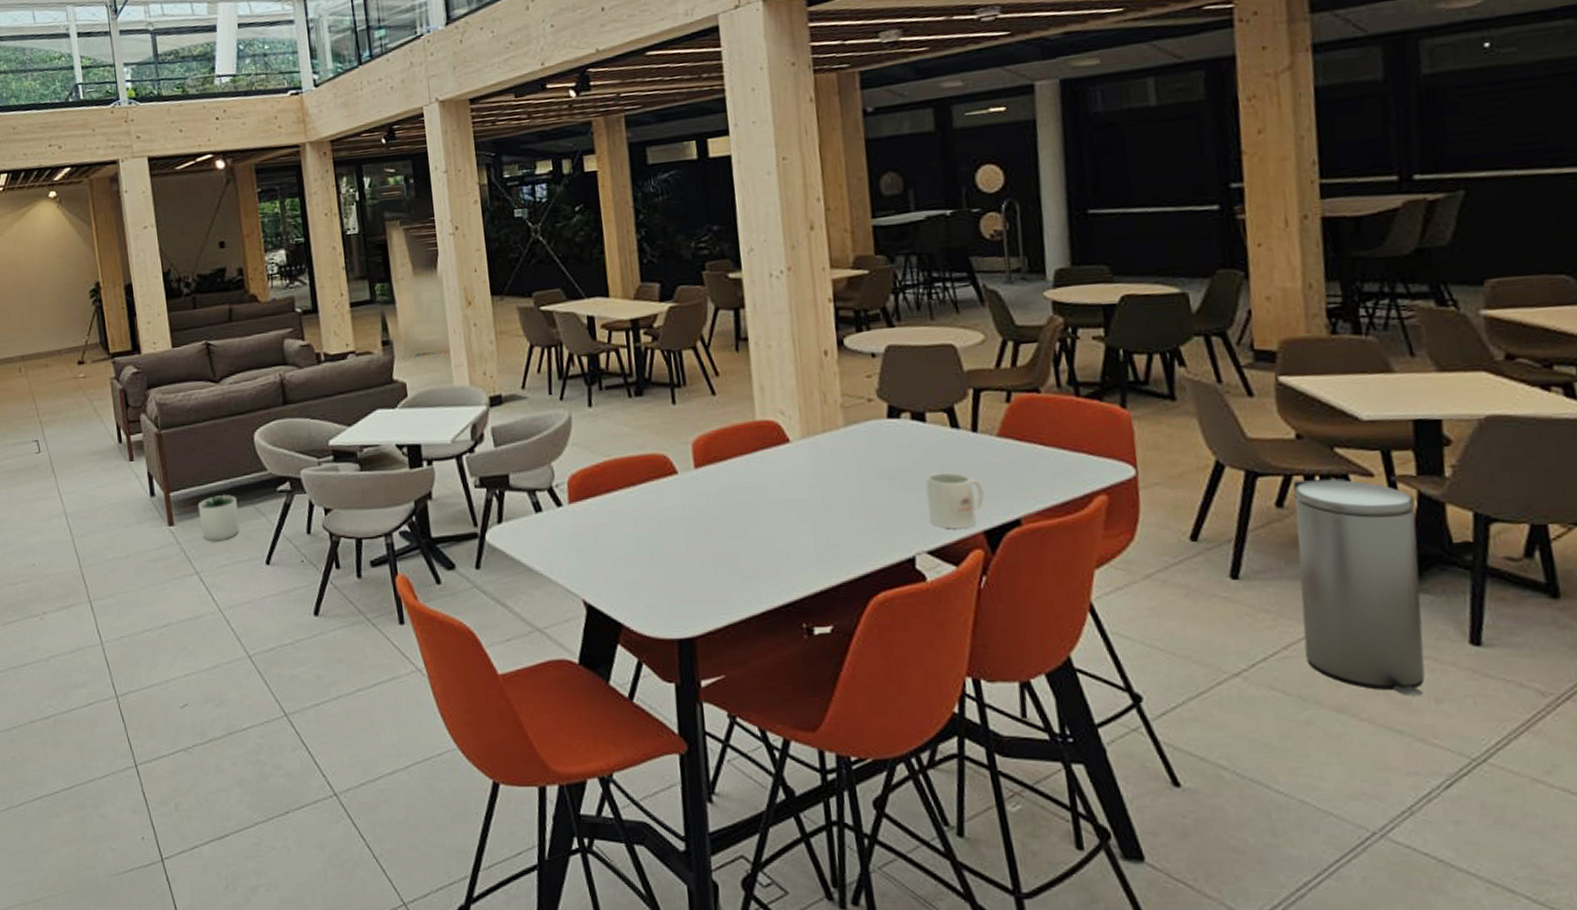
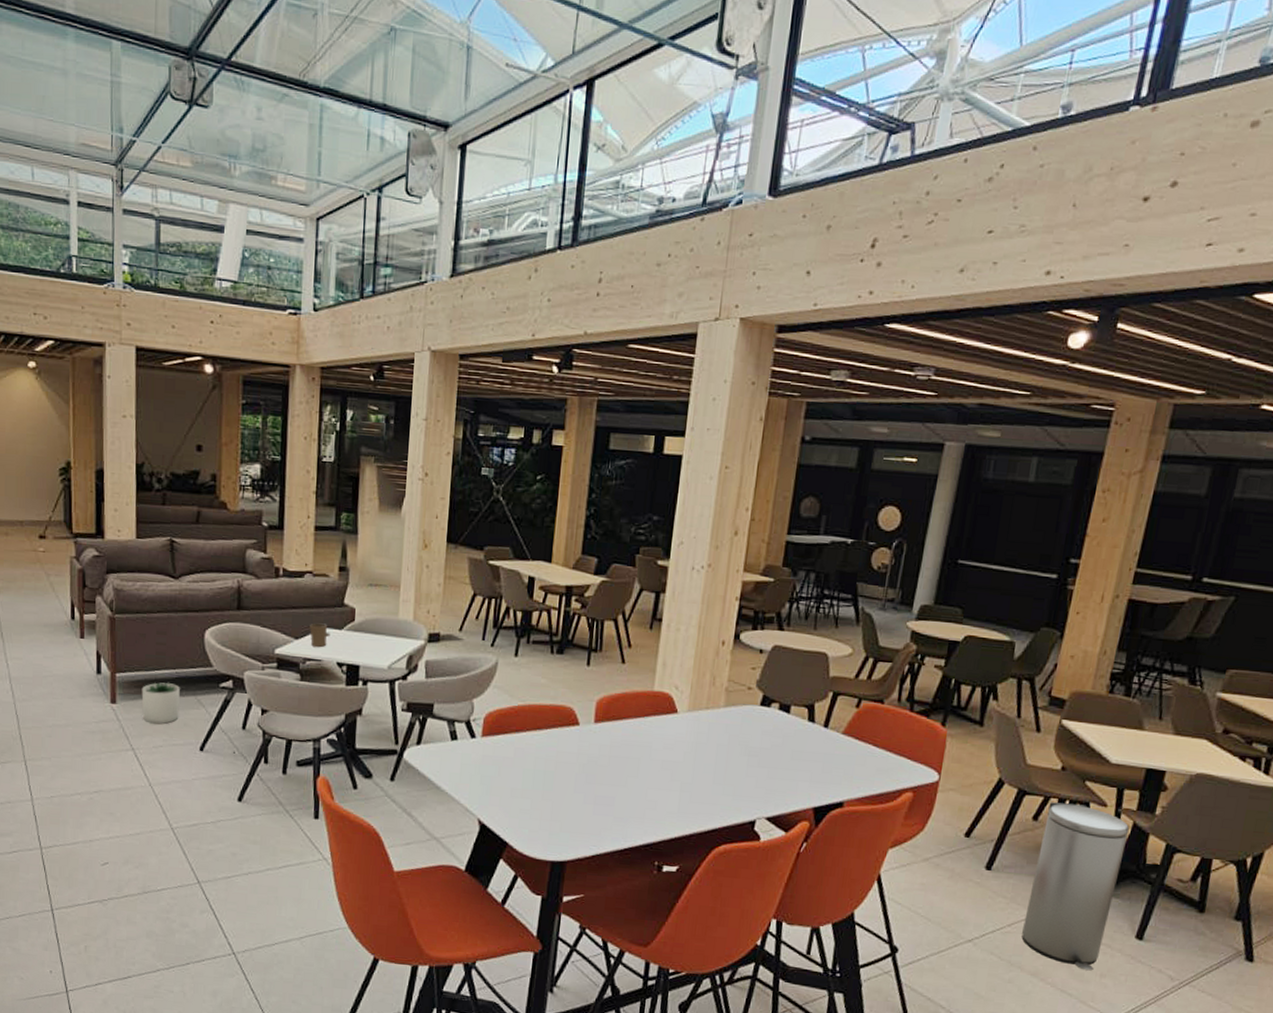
cup: none [361,404,384,432] -> present [309,623,330,648]
mug: present [925,472,985,530] -> none [774,756,821,804]

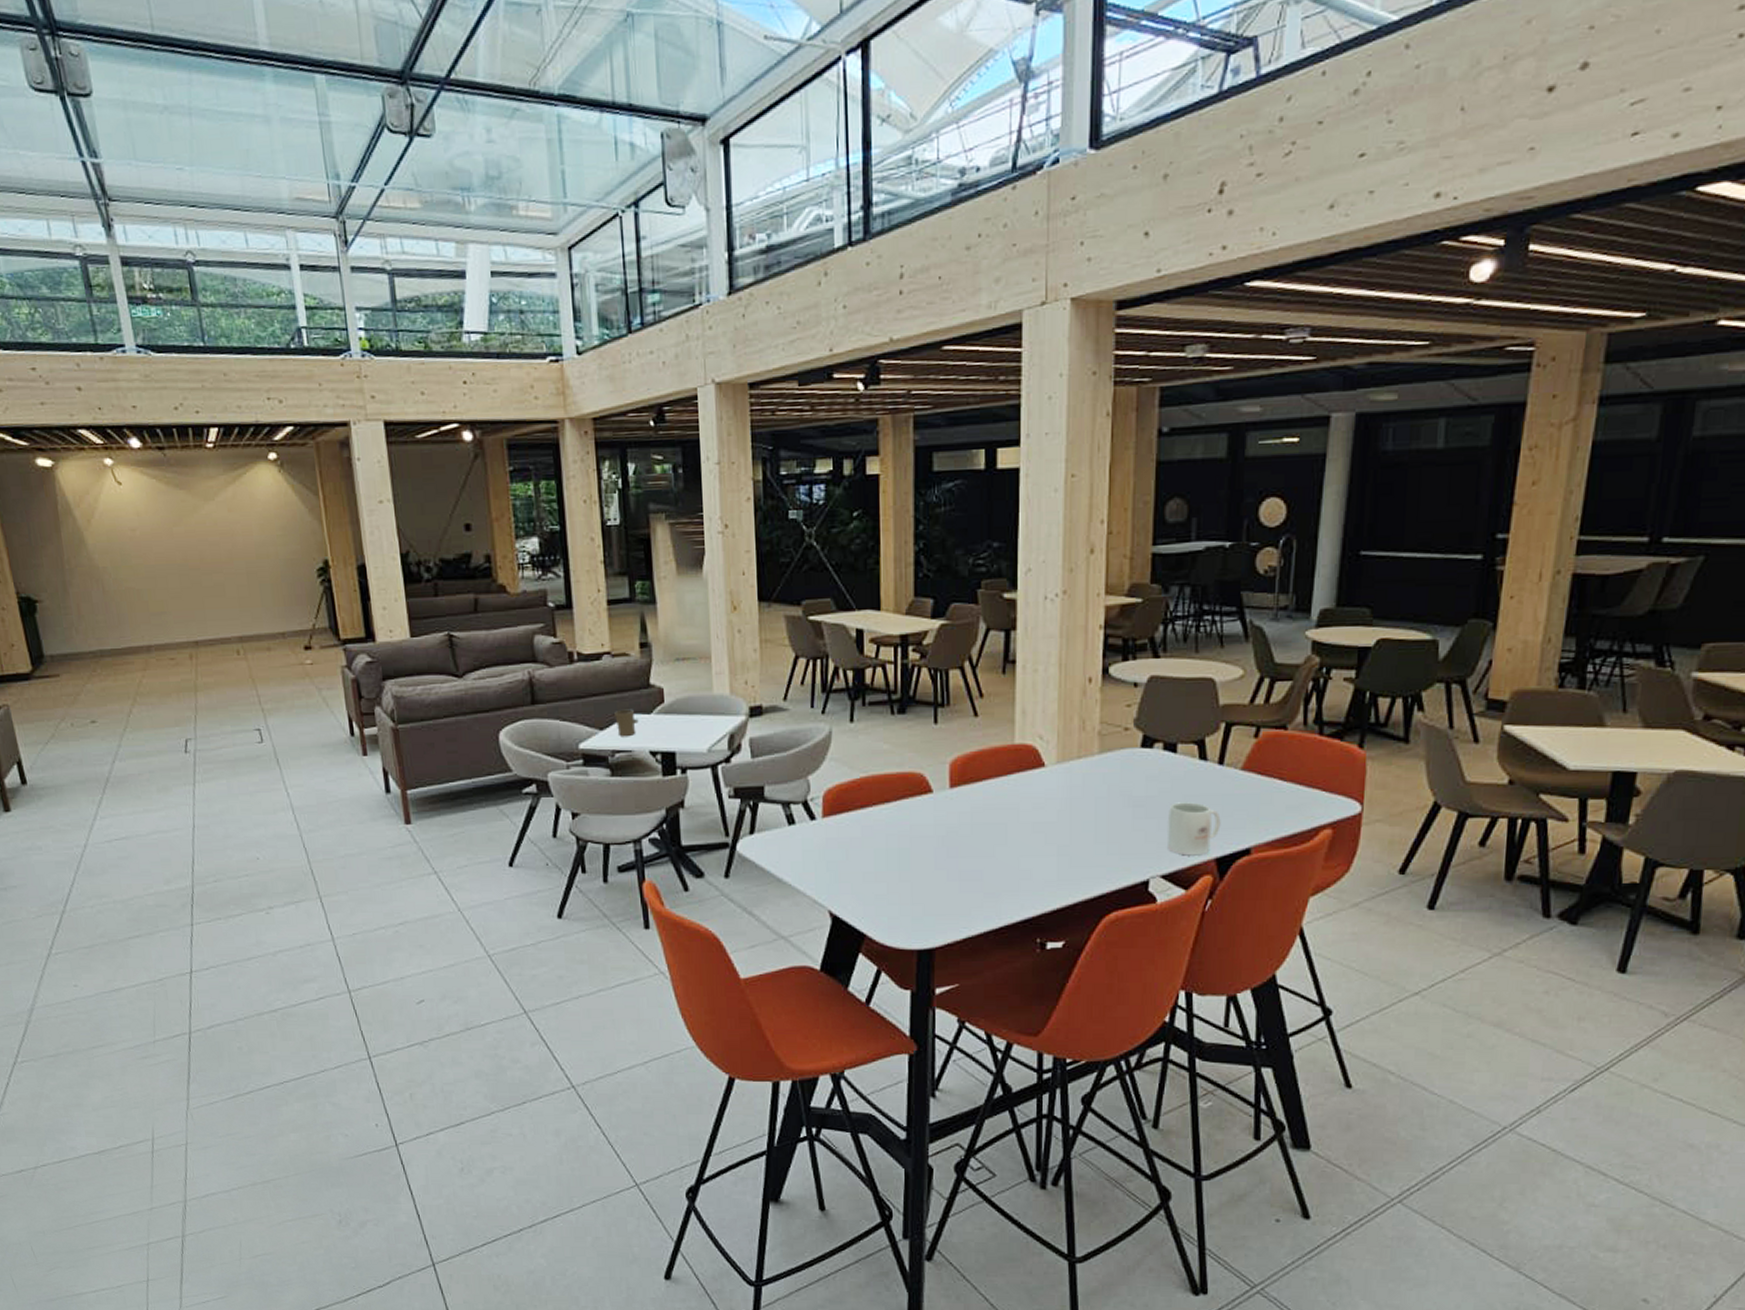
planter: present [141,682,180,724] -> none [437,795,482,842]
mug: none [774,756,821,804] -> present [1166,802,1221,856]
pedal bin: present [1021,802,1130,971] -> none [1478,822,1599,1015]

